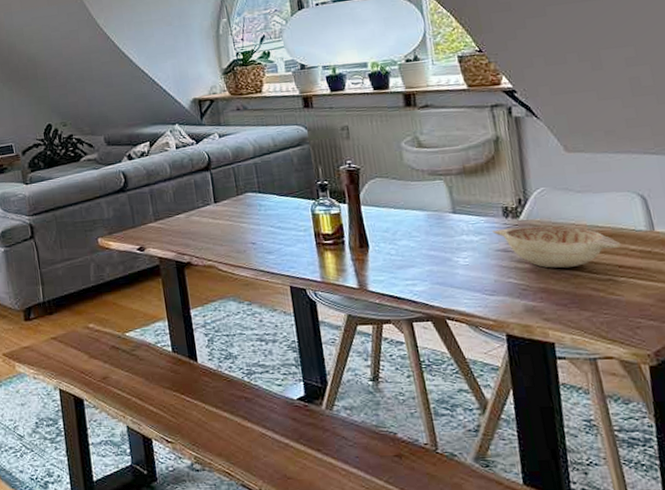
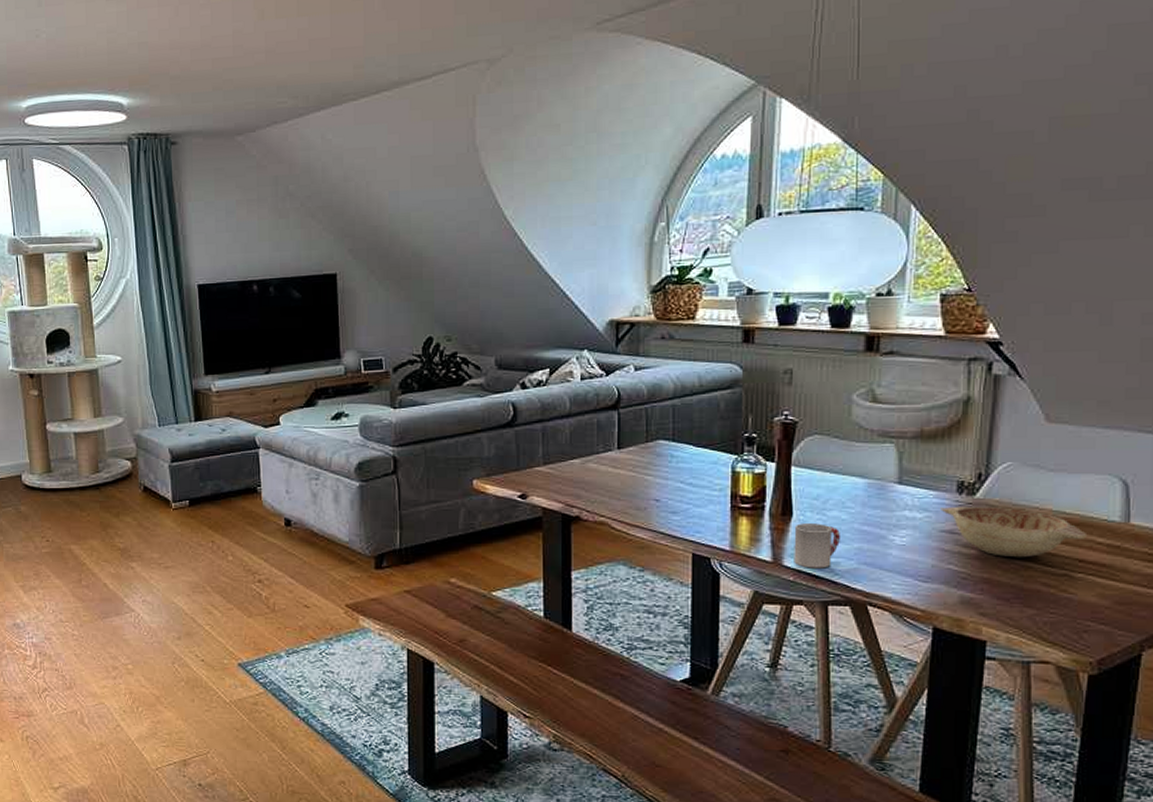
cup: none [372,252,413,291] -> present [794,524,840,568]

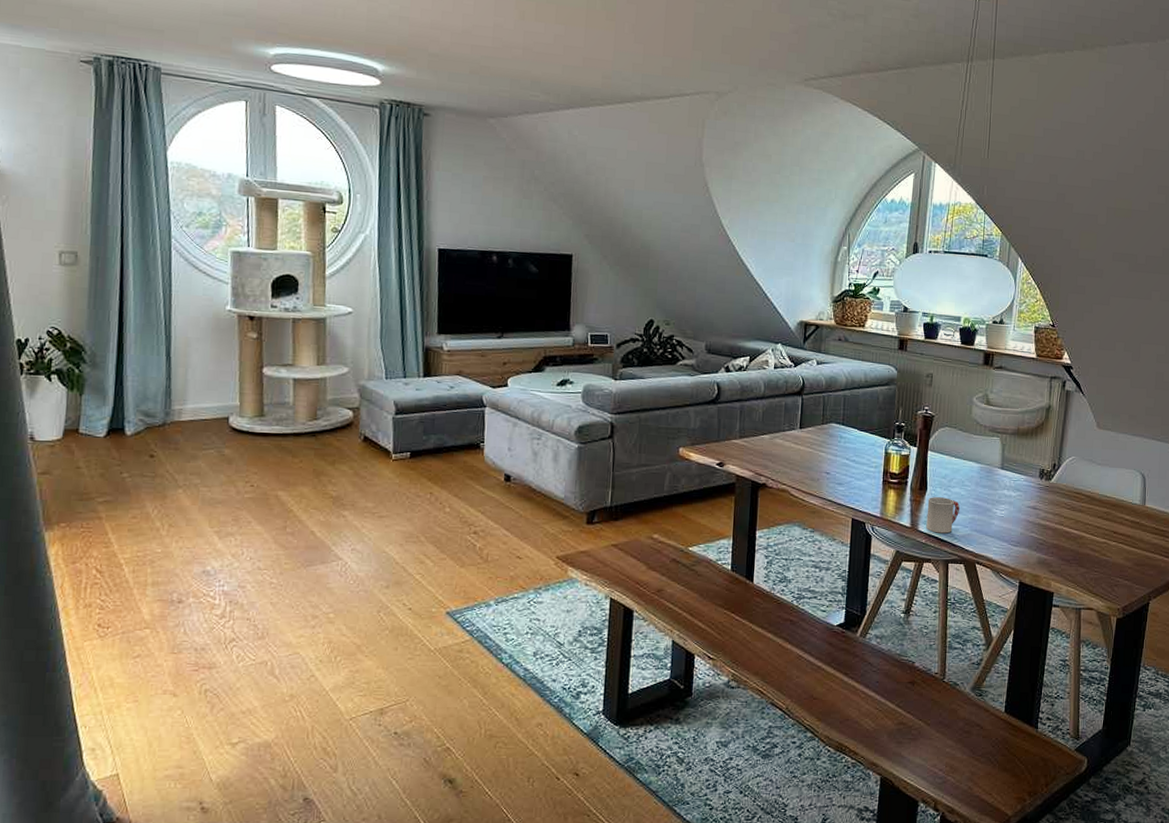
decorative bowl: present [941,506,1086,558] -> none [1028,488,1119,529]

